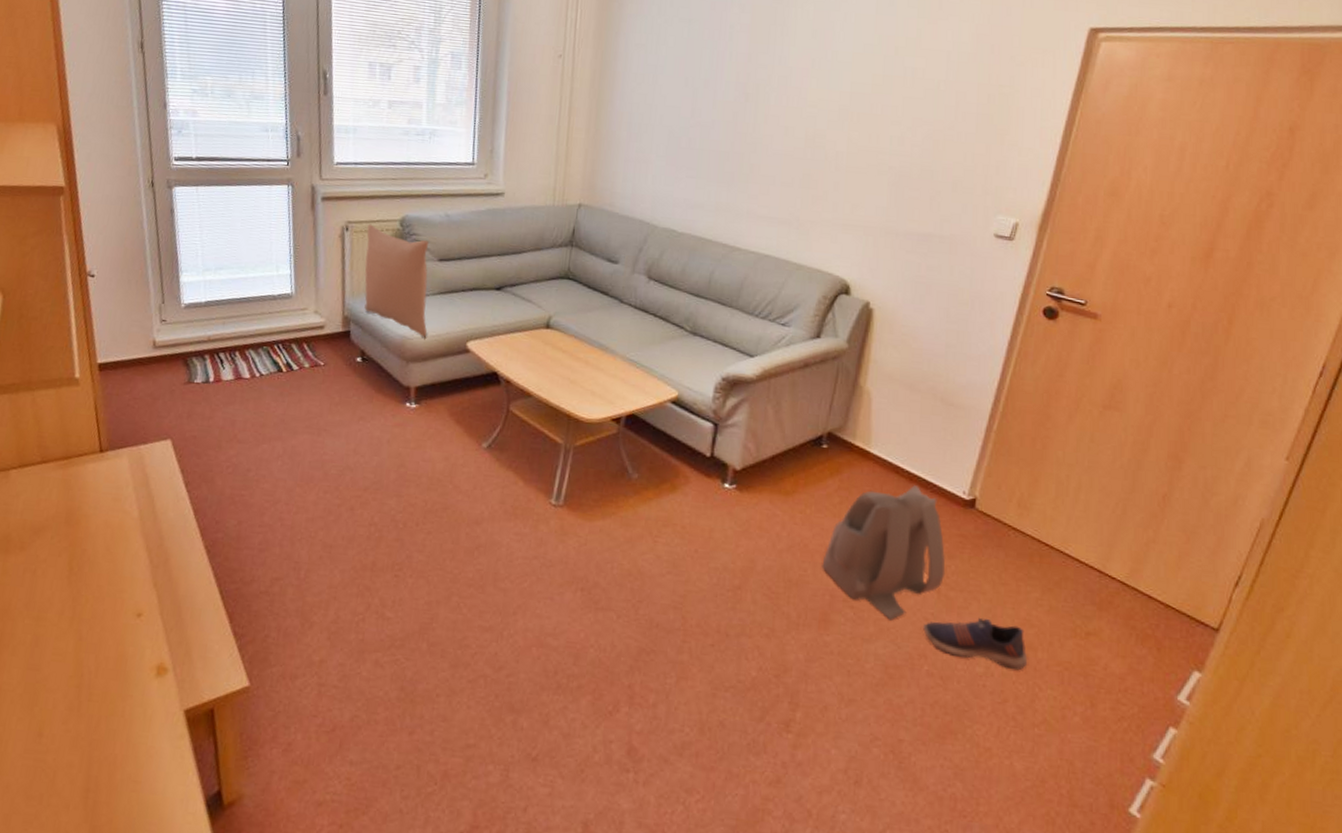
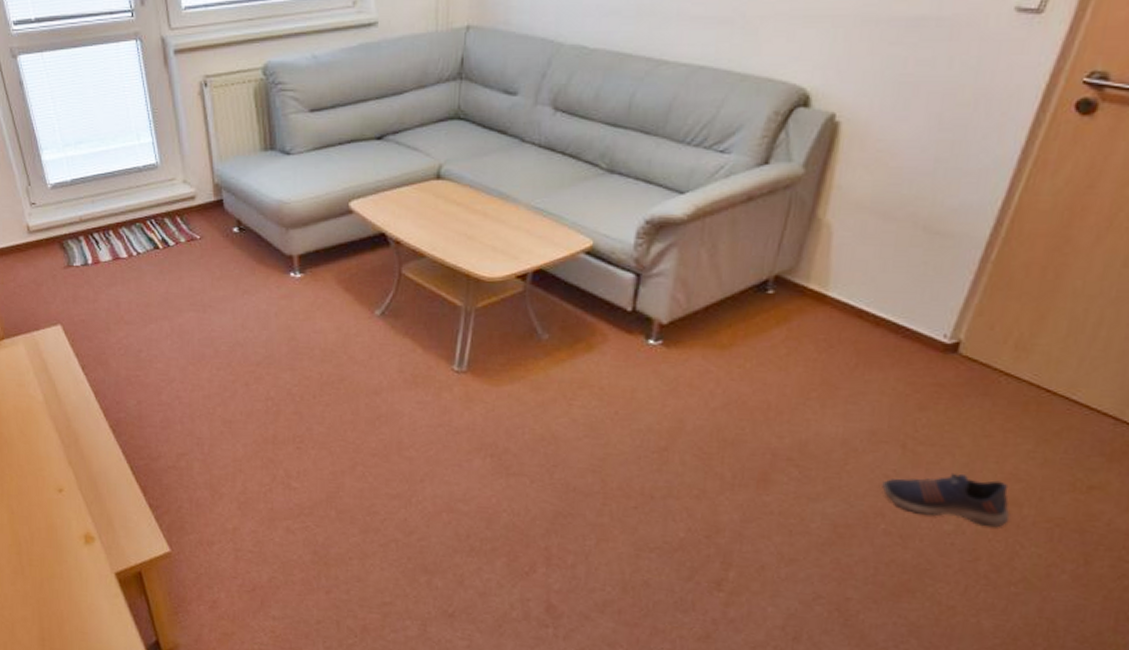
pillow: present [364,224,428,337] -> none [227,76,305,200]
backpack: present [822,485,946,620] -> none [763,330,916,478]

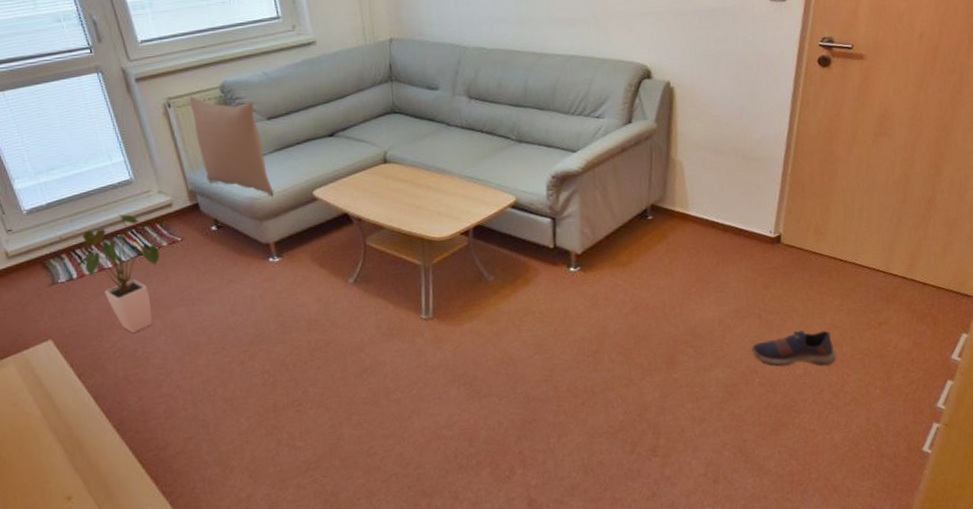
house plant: none [92,200,176,332] -> present [75,214,160,334]
pillow: none [227,76,305,200] -> present [189,96,274,195]

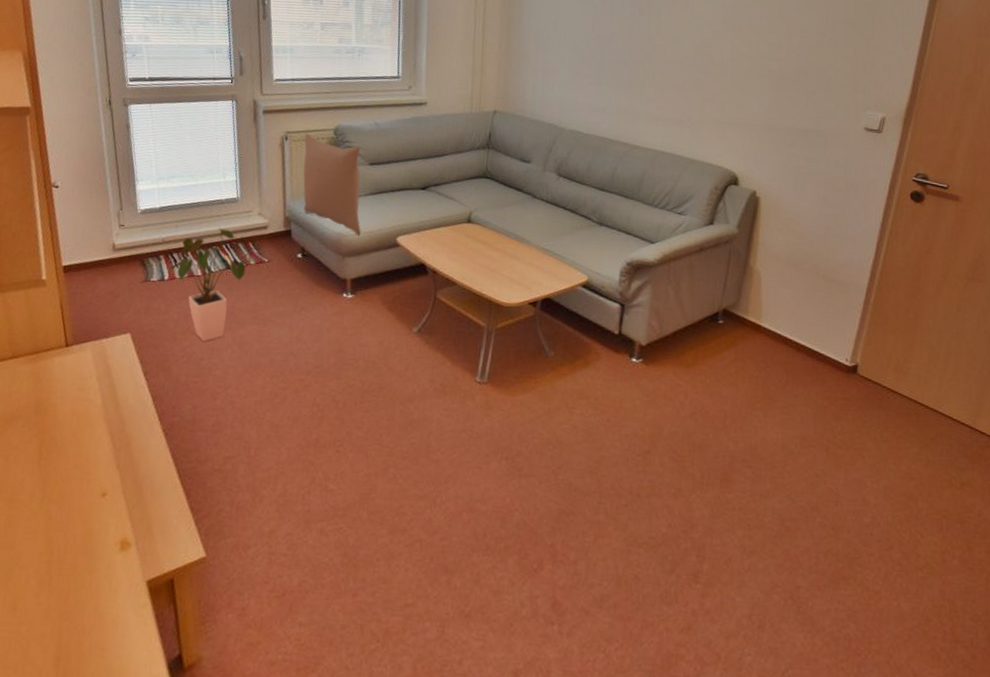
shoe: present [751,330,836,366] -> none [815,472,910,519]

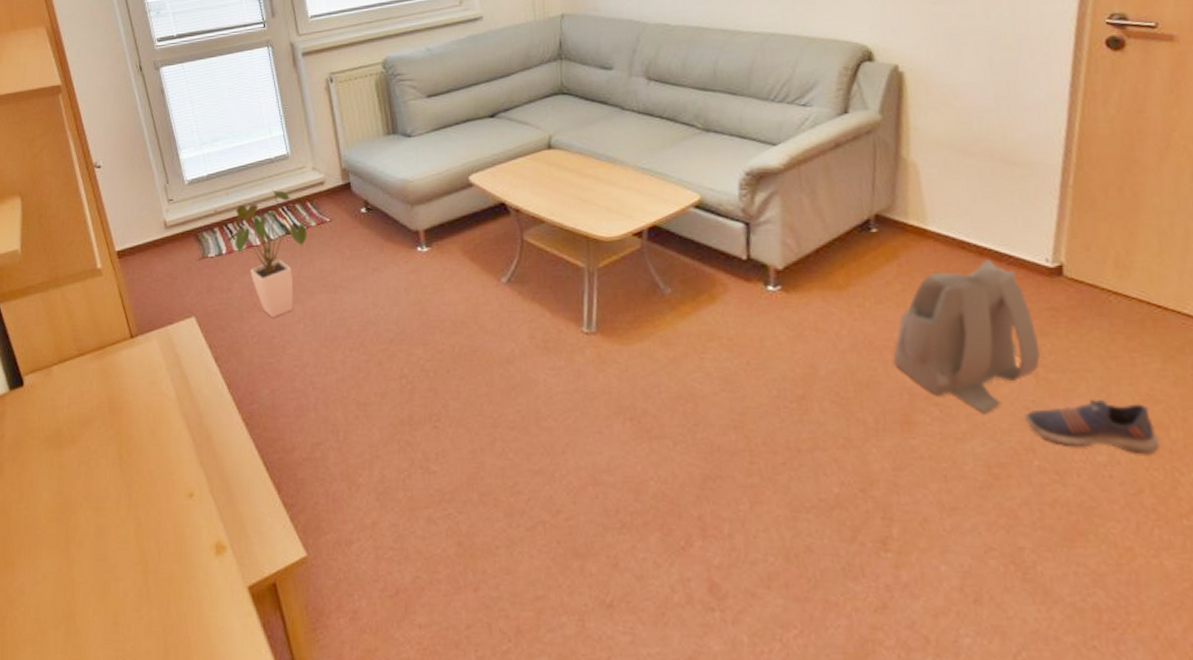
pillow: present [303,133,361,234] -> none [351,71,427,178]
backpack: none [722,354,833,478] -> present [893,259,1041,414]
shoe: none [815,472,910,519] -> present [1024,398,1161,453]

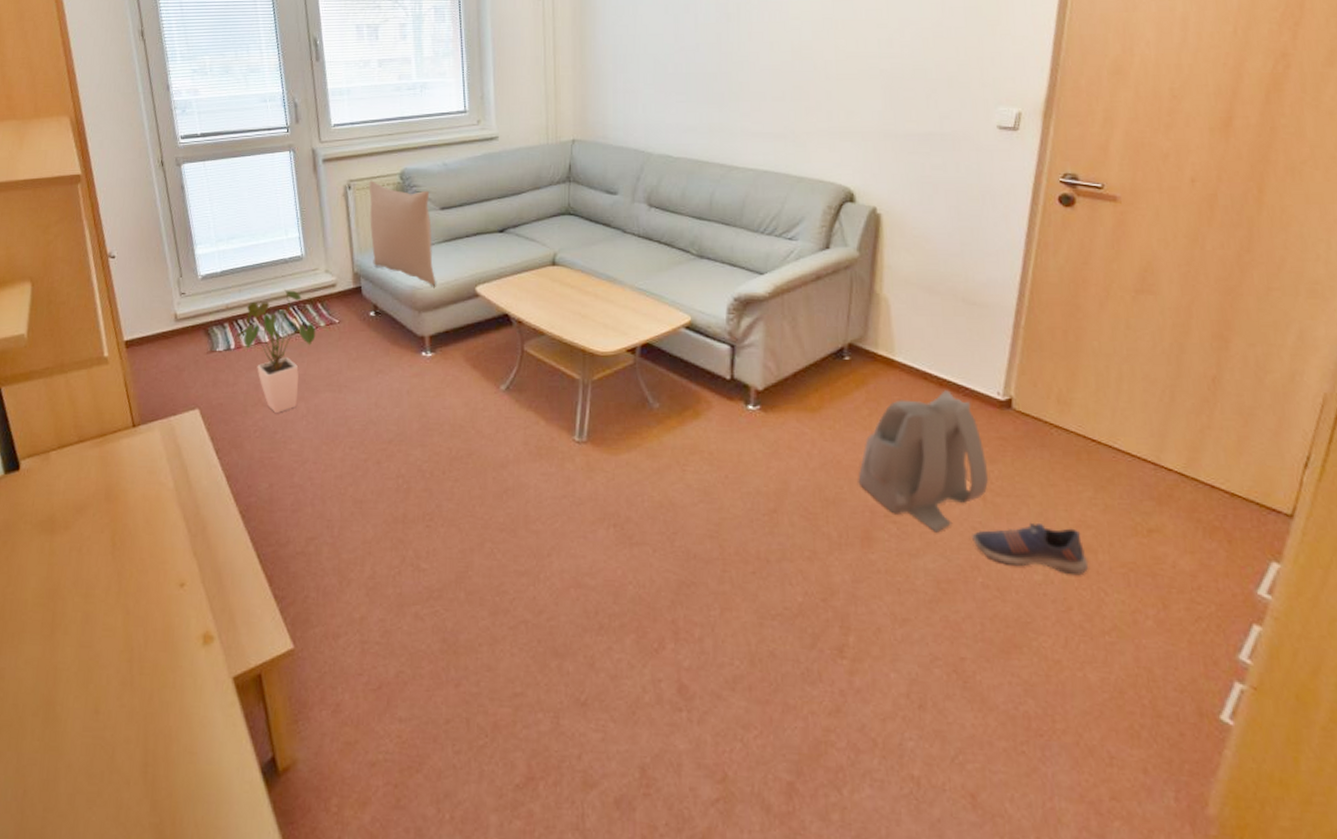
pillow: none [351,71,427,178] -> present [369,180,436,286]

